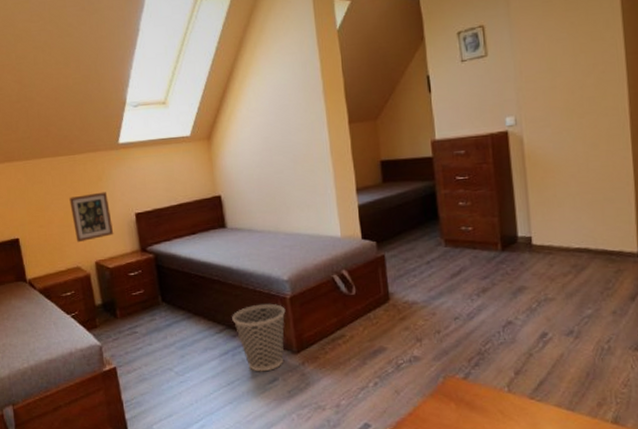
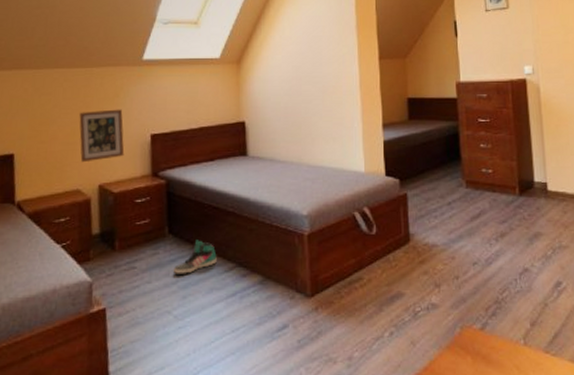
sneaker: none [169,306,208,337] -> present [173,240,217,274]
wastebasket: present [232,303,286,372] -> none [244,240,302,318]

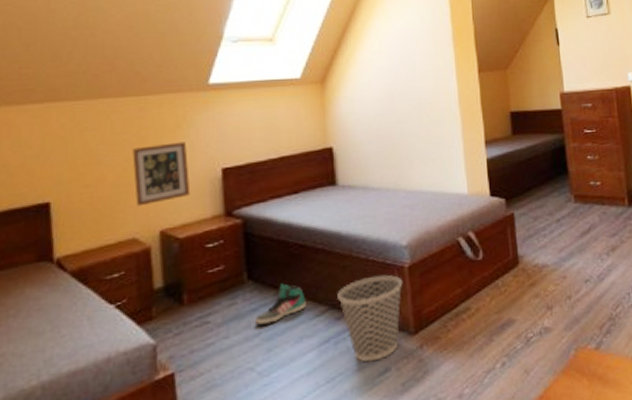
wastebasket: none [244,240,302,318] -> present [337,274,403,362]

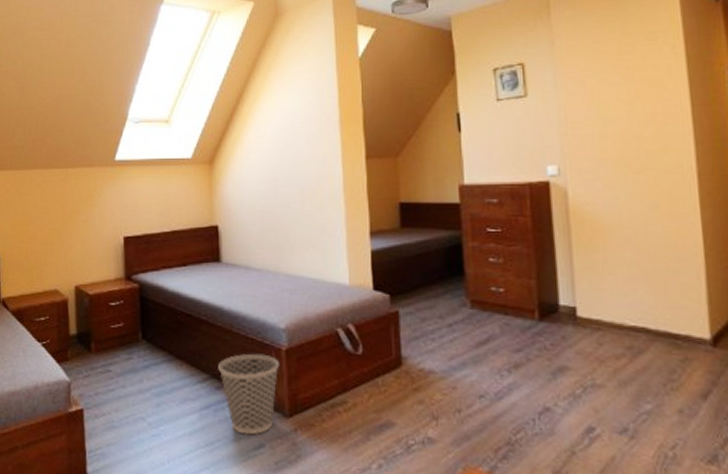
picture frame: present [132,142,191,207] -> none [56,210,99,263]
sneaker: present [254,284,306,325] -> none [146,347,190,382]

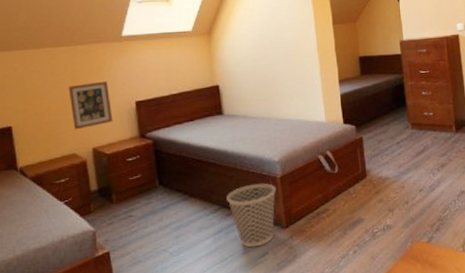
picture frame: none [56,210,99,263] -> present [68,81,113,130]

